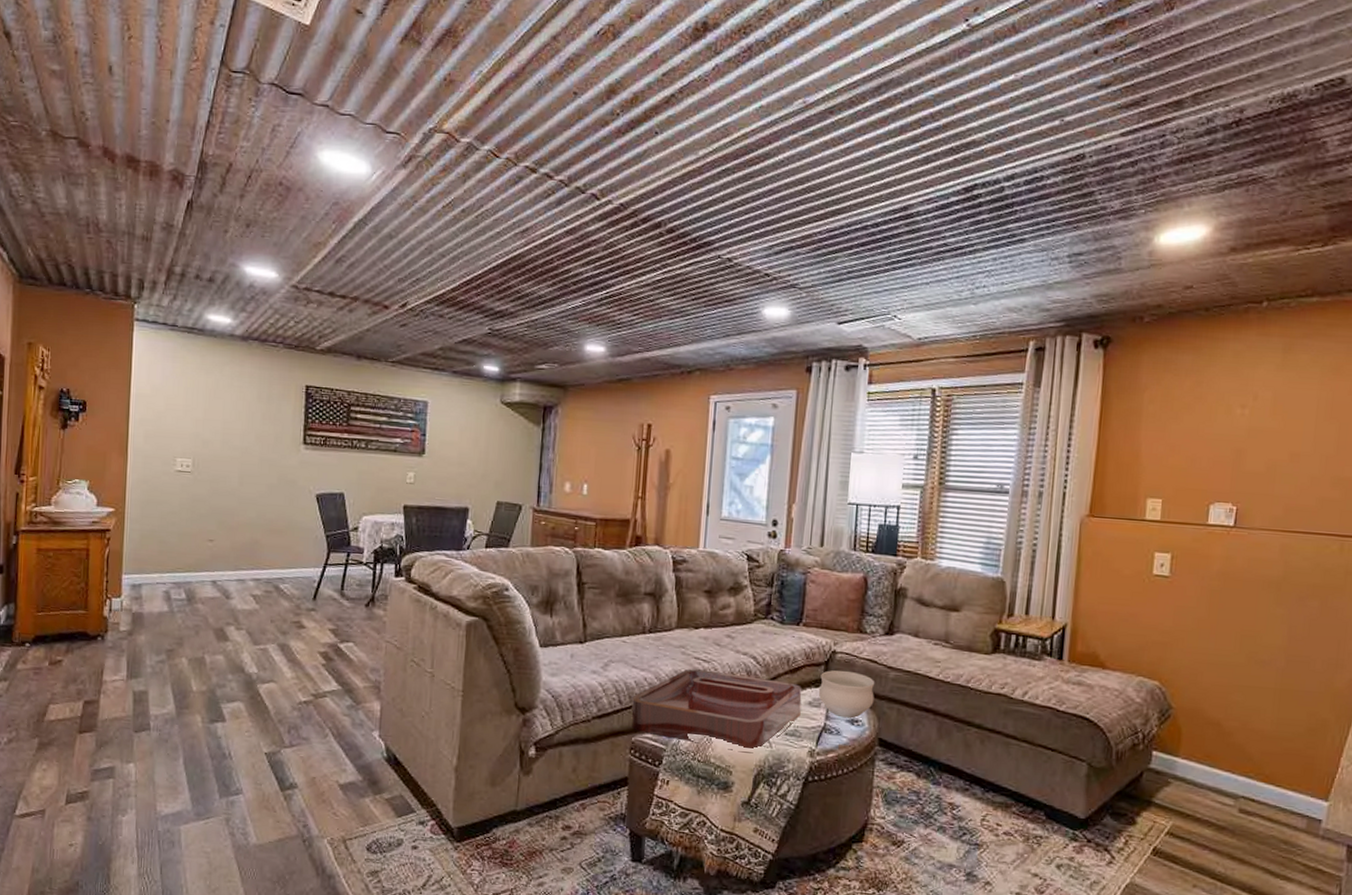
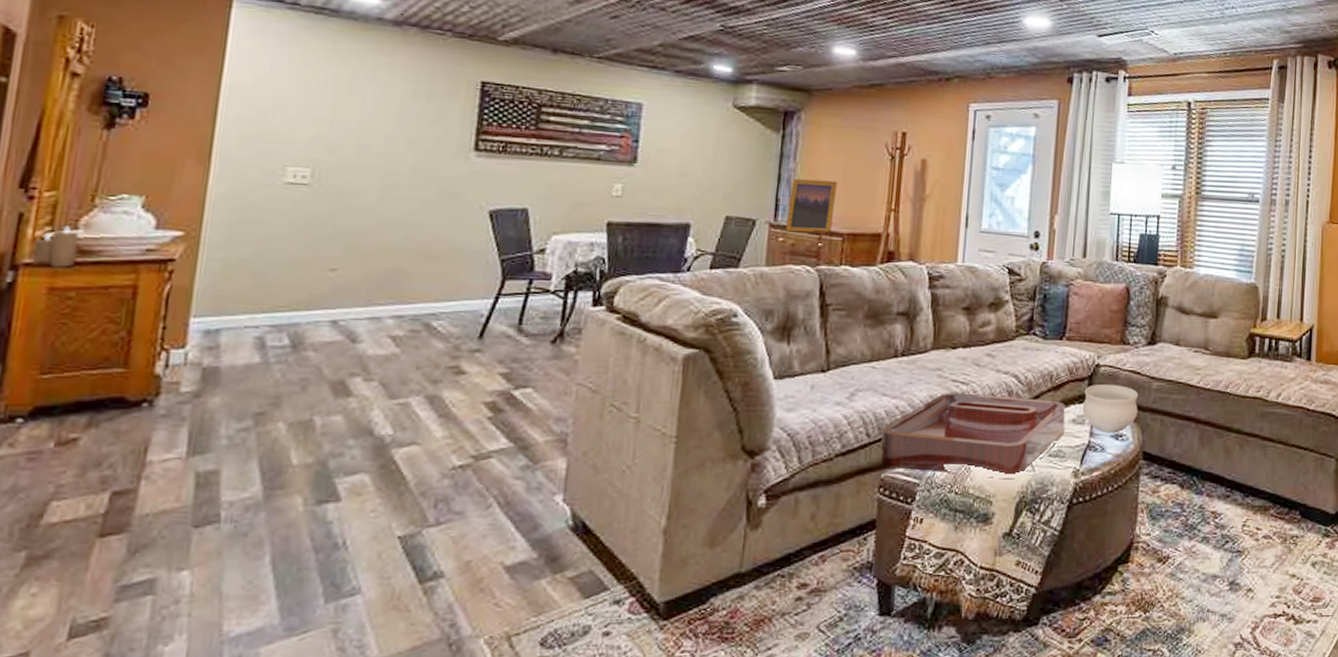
candle: none [26,503,52,534] -> present [32,226,80,268]
picture frame: none [547,468,590,519] -> present [785,178,837,234]

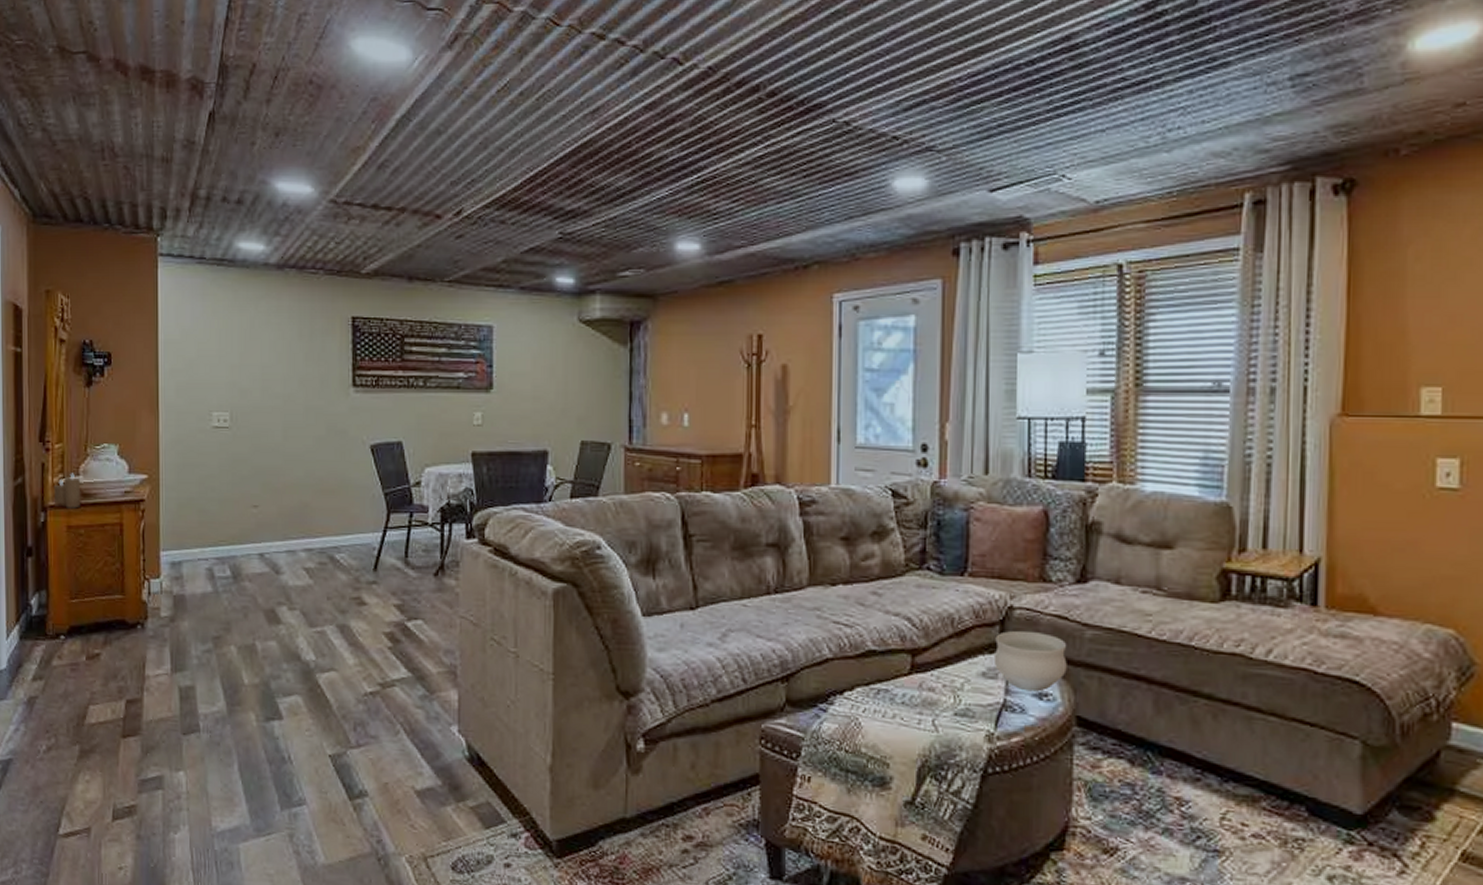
picture frame: present [785,178,837,234] -> none [641,396,691,456]
decorative tray: present [880,393,1066,480] -> none [759,636,973,740]

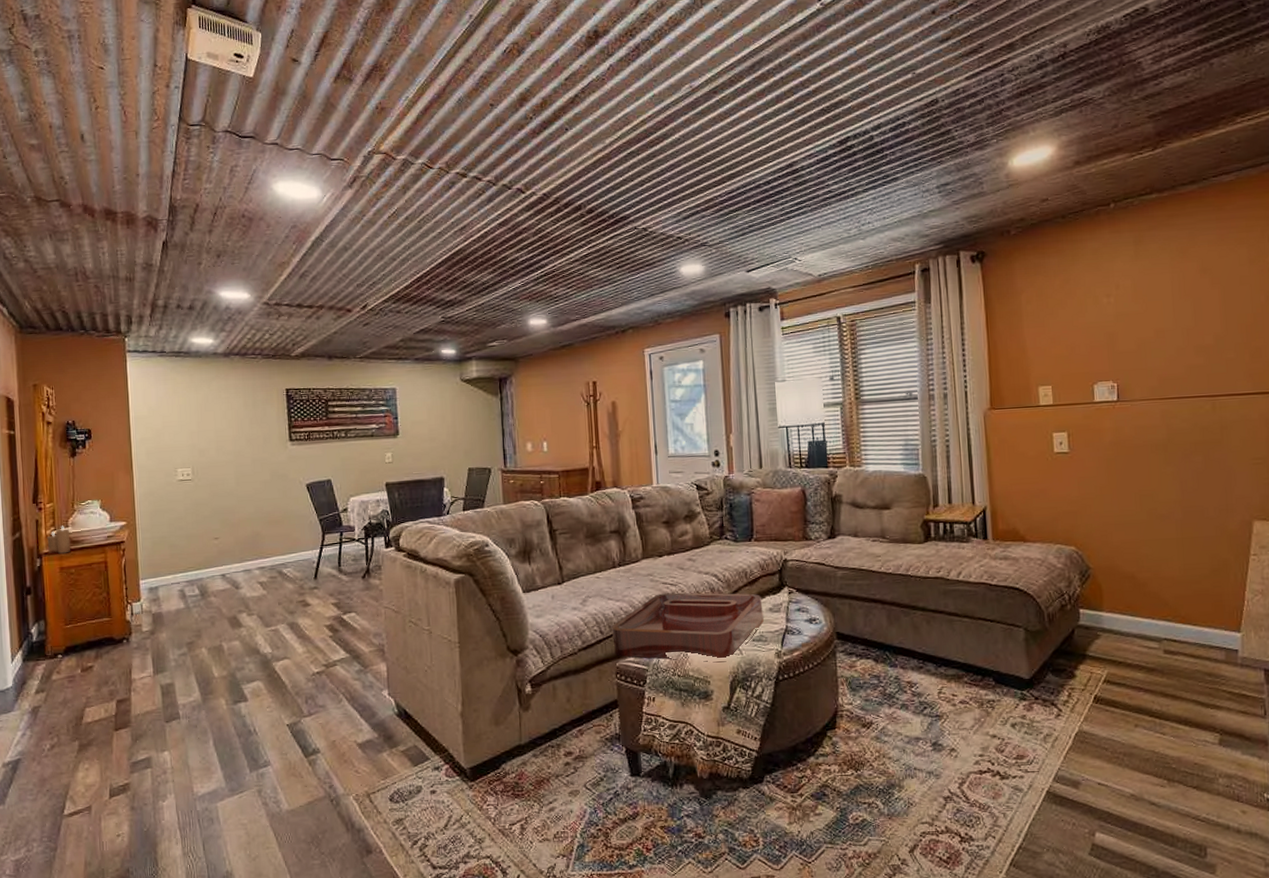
decorative tray: none [759,636,973,740] -> present [612,592,764,663]
bowl: present [993,630,1067,692] -> none [776,575,827,619]

